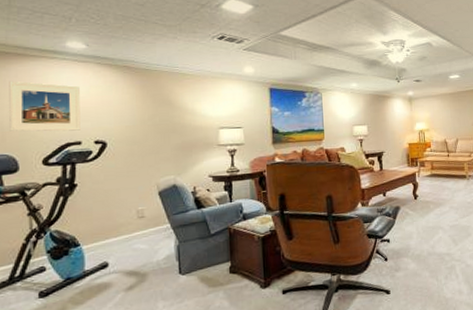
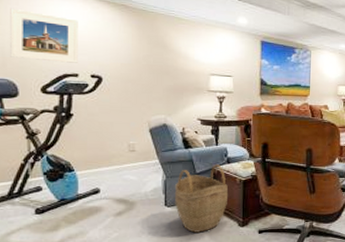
woven basket: none [189,222,247,301] -> present [175,164,229,233]

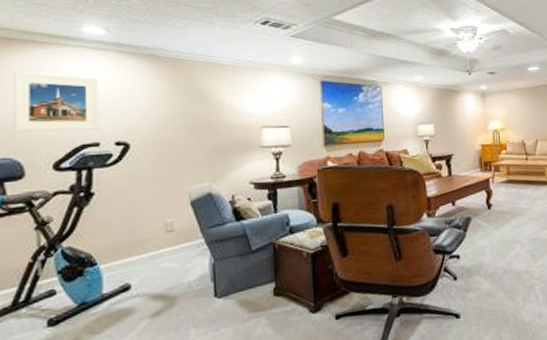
woven basket: present [175,164,229,233] -> none [227,236,295,328]

